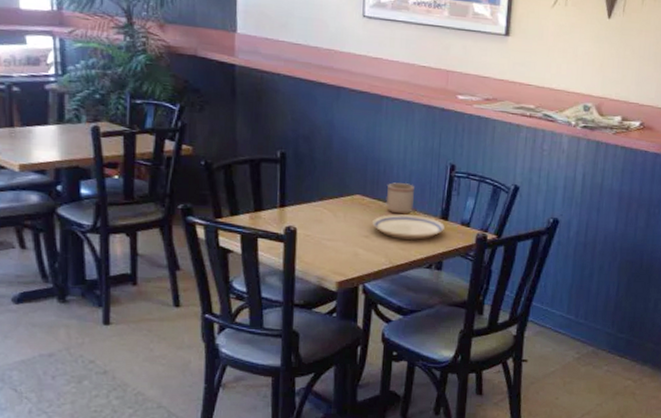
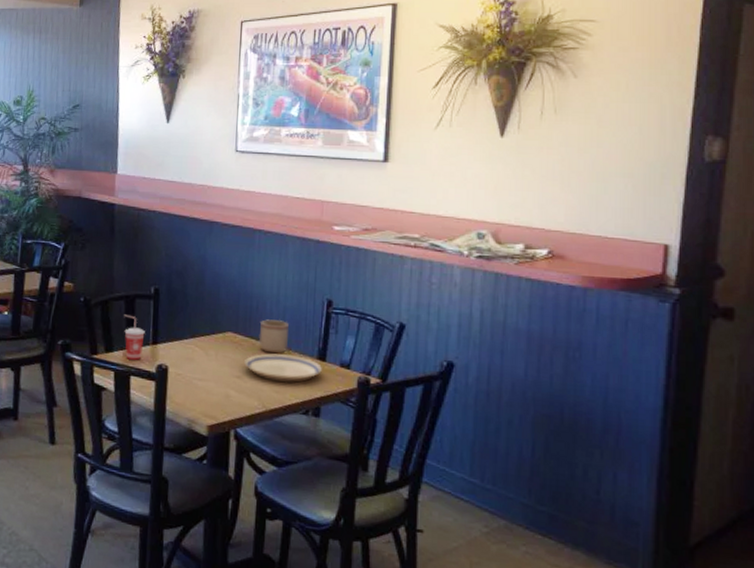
beverage cup: none [249,178,272,223] -> present [124,314,145,360]

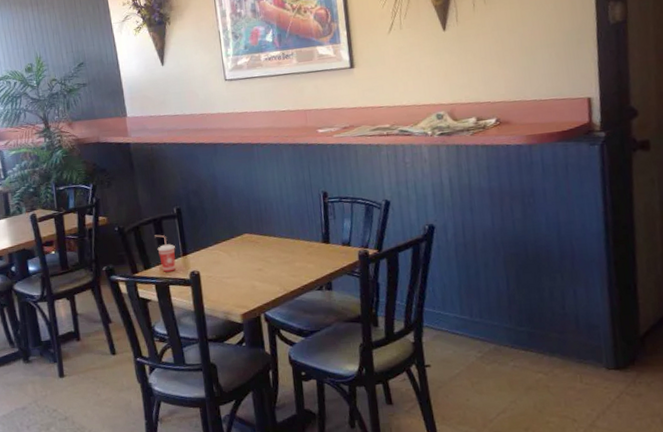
plate: present [244,353,322,383] -> none [263,243,328,267]
mug: present [258,319,289,354] -> none [270,216,296,245]

